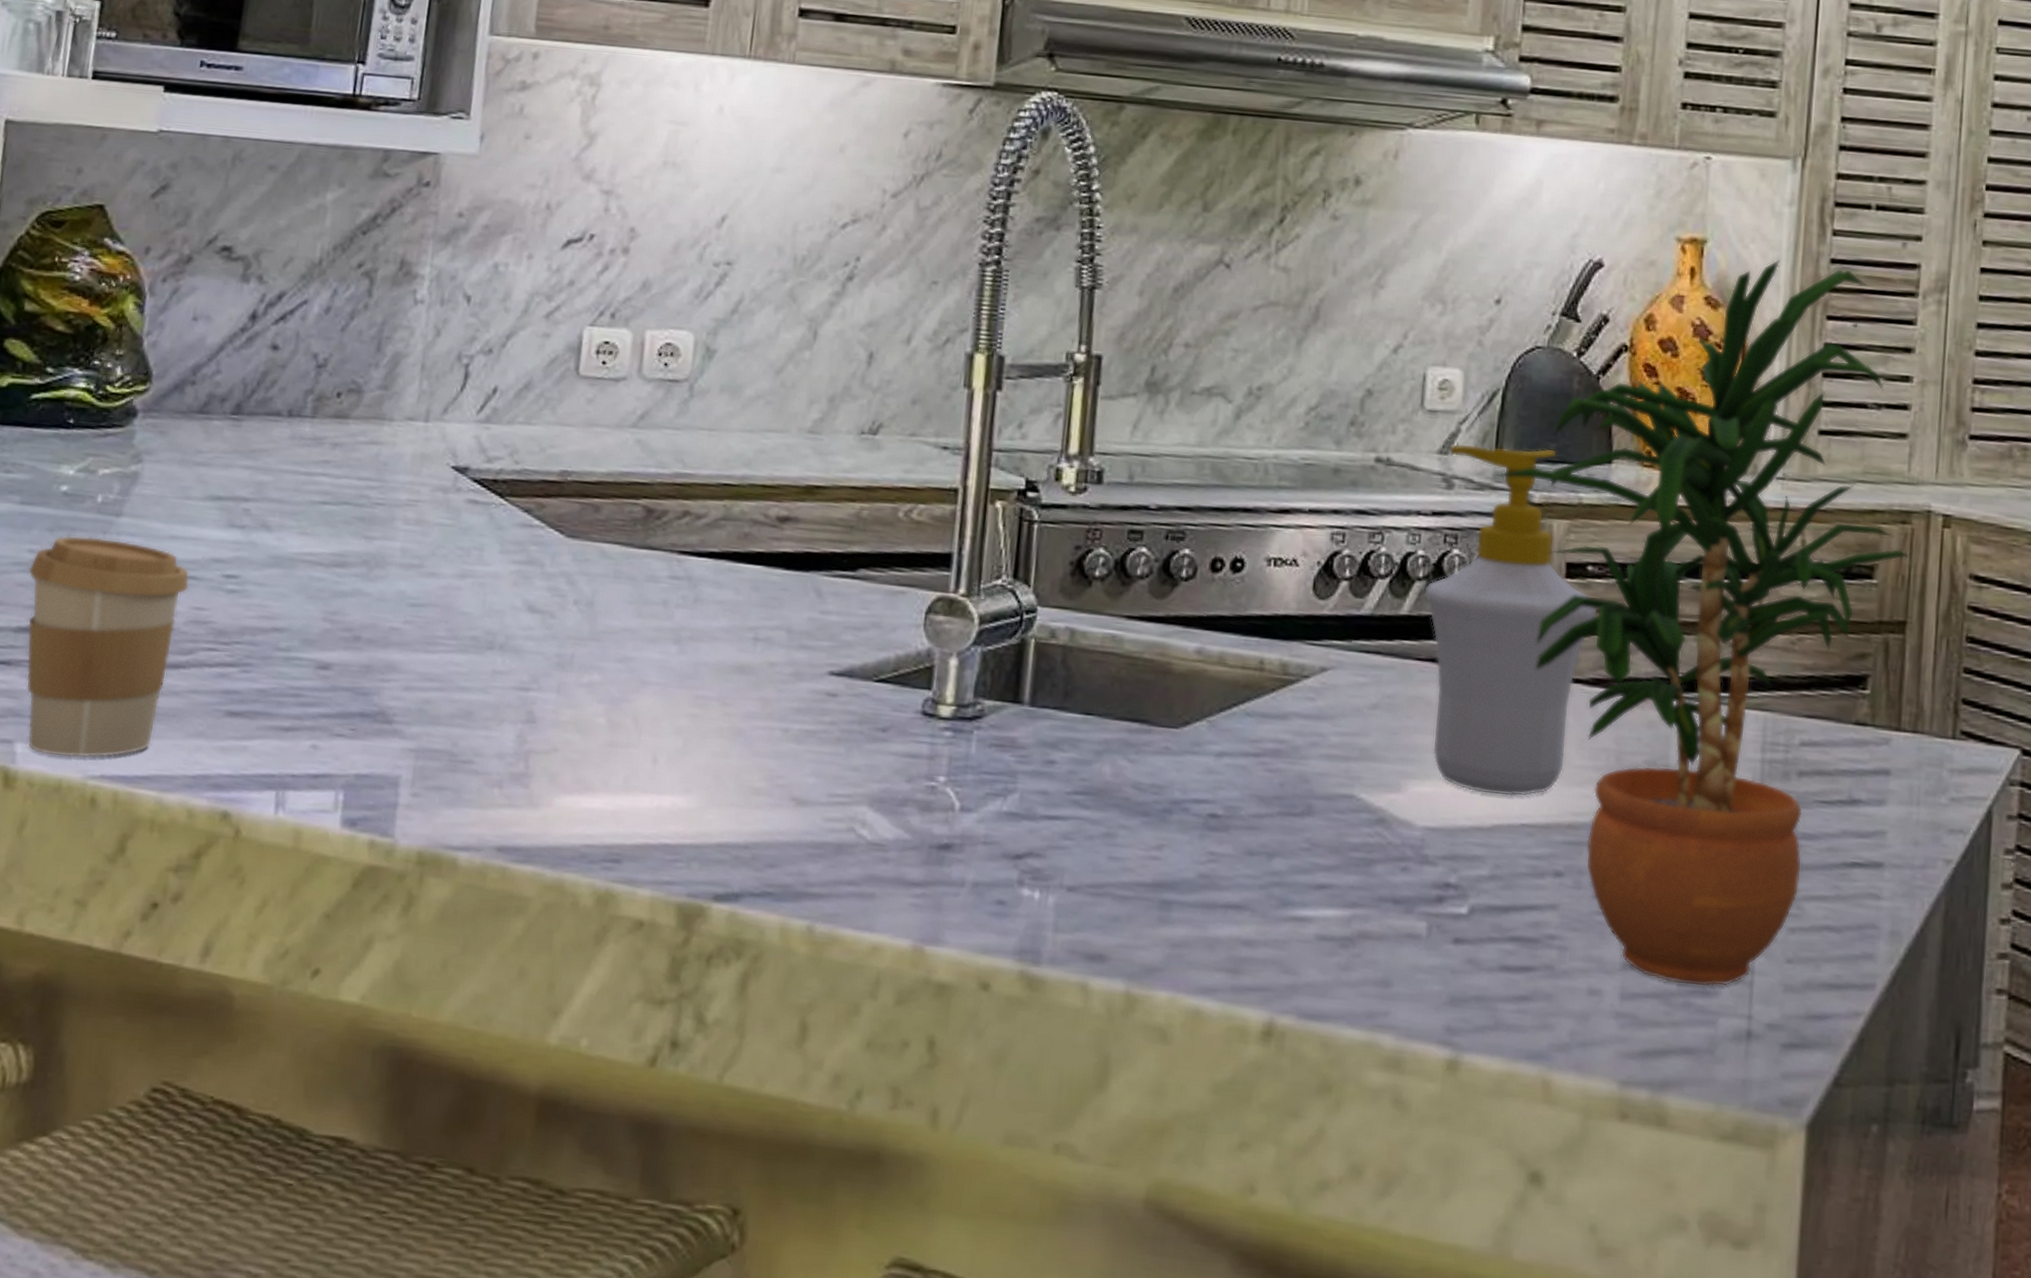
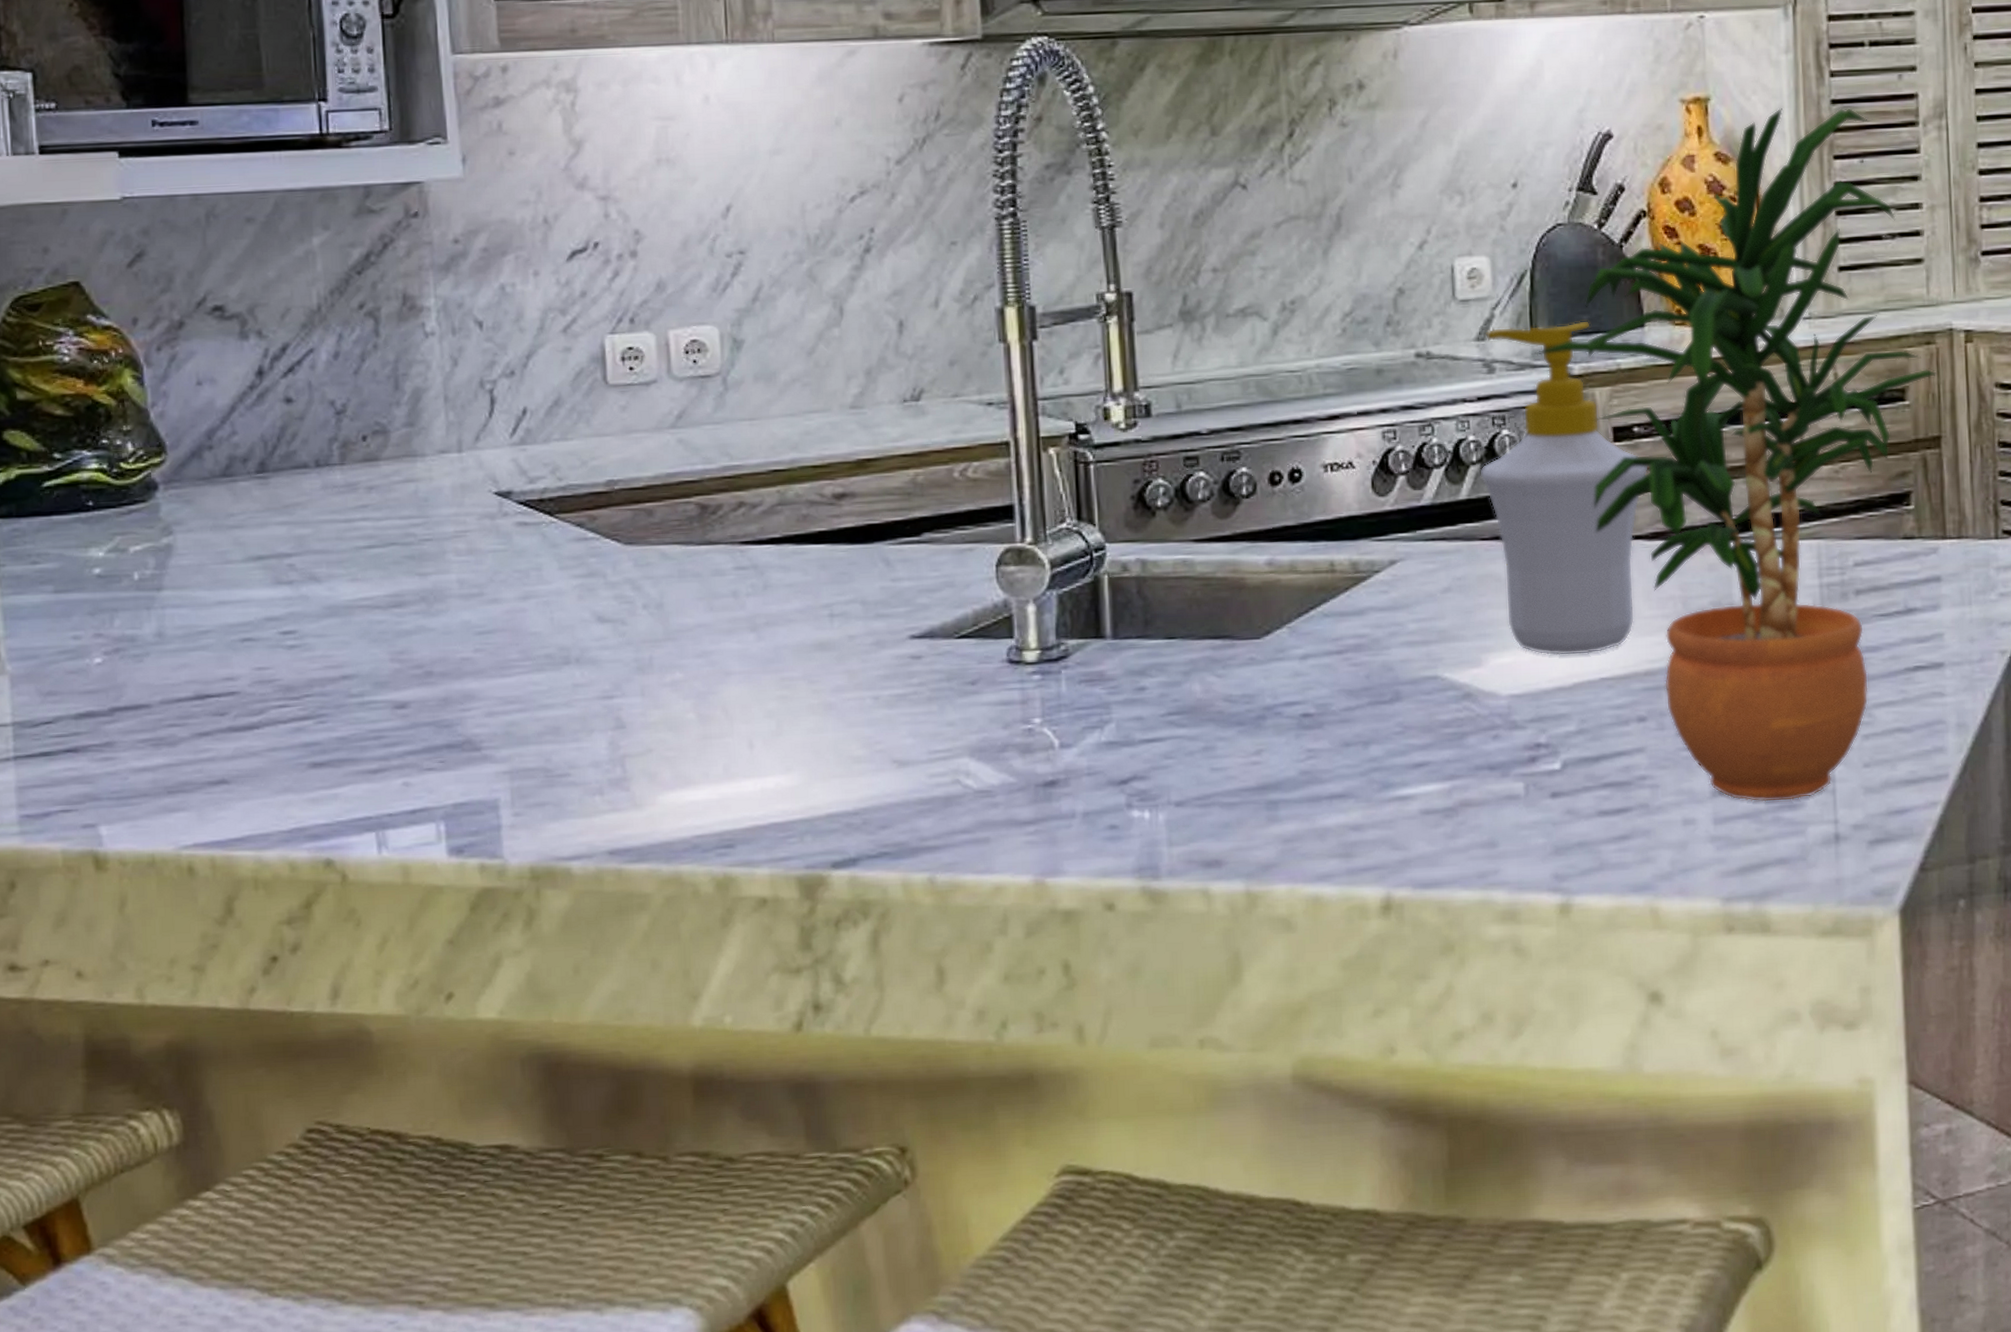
coffee cup: present [26,535,190,758] -> none [76,613,247,833]

